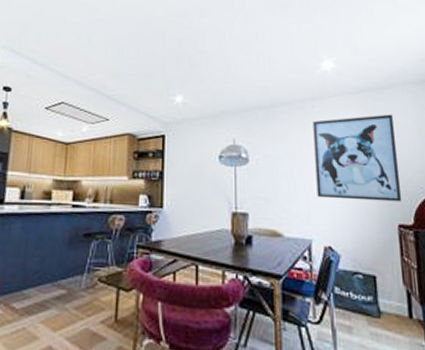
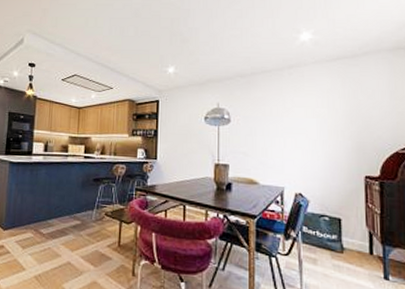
wall art: present [313,114,402,202] -> none [289,79,370,157]

